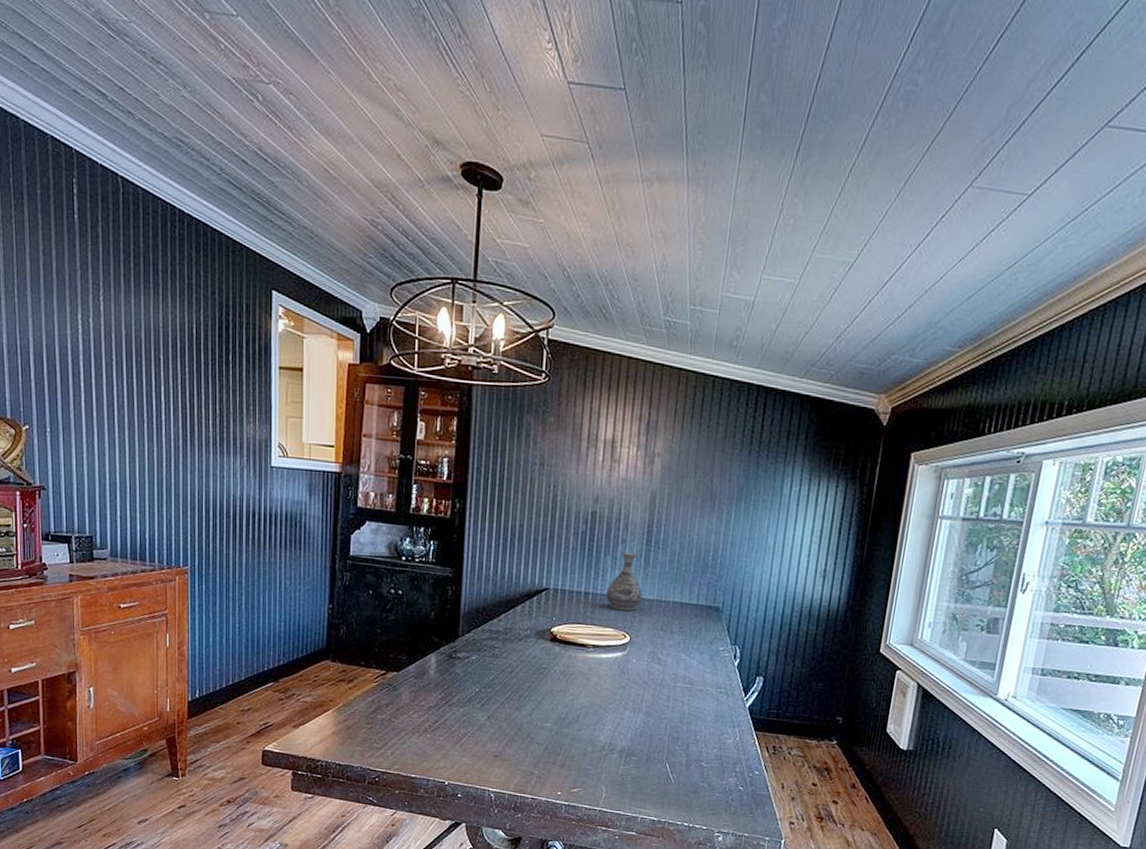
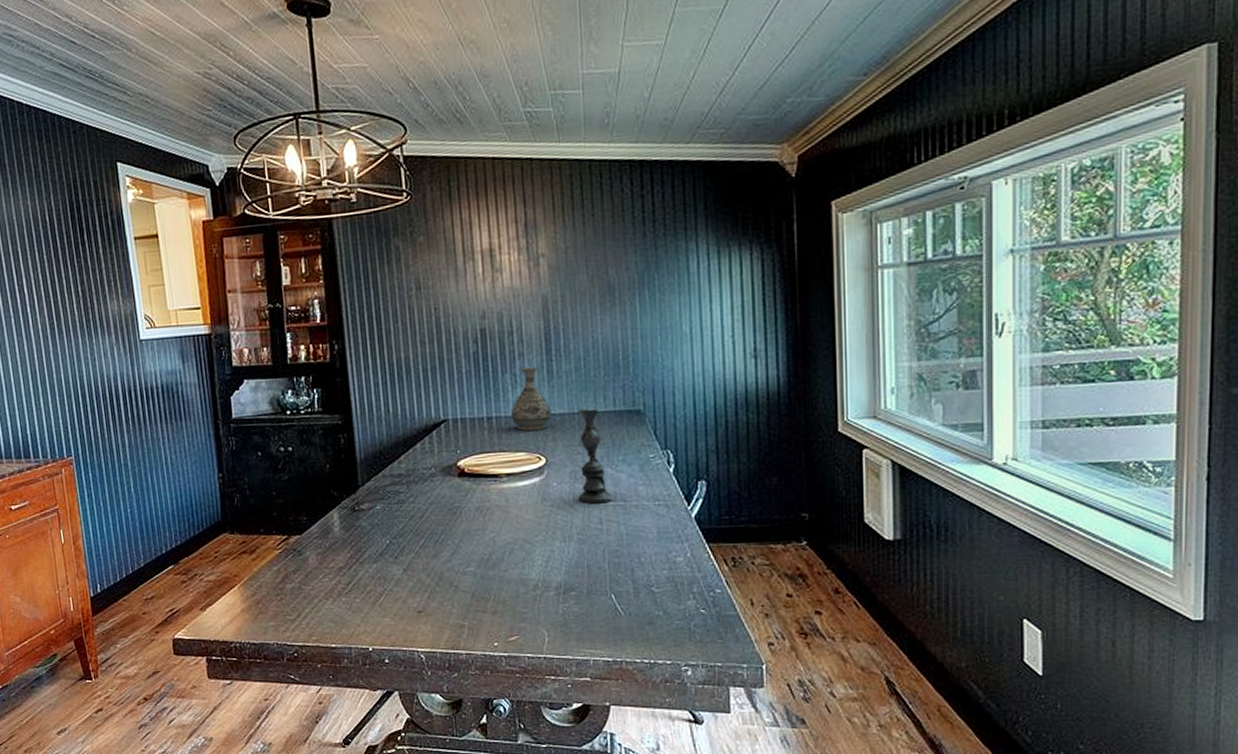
candlestick: none [652,598,684,684] -> present [577,409,615,504]

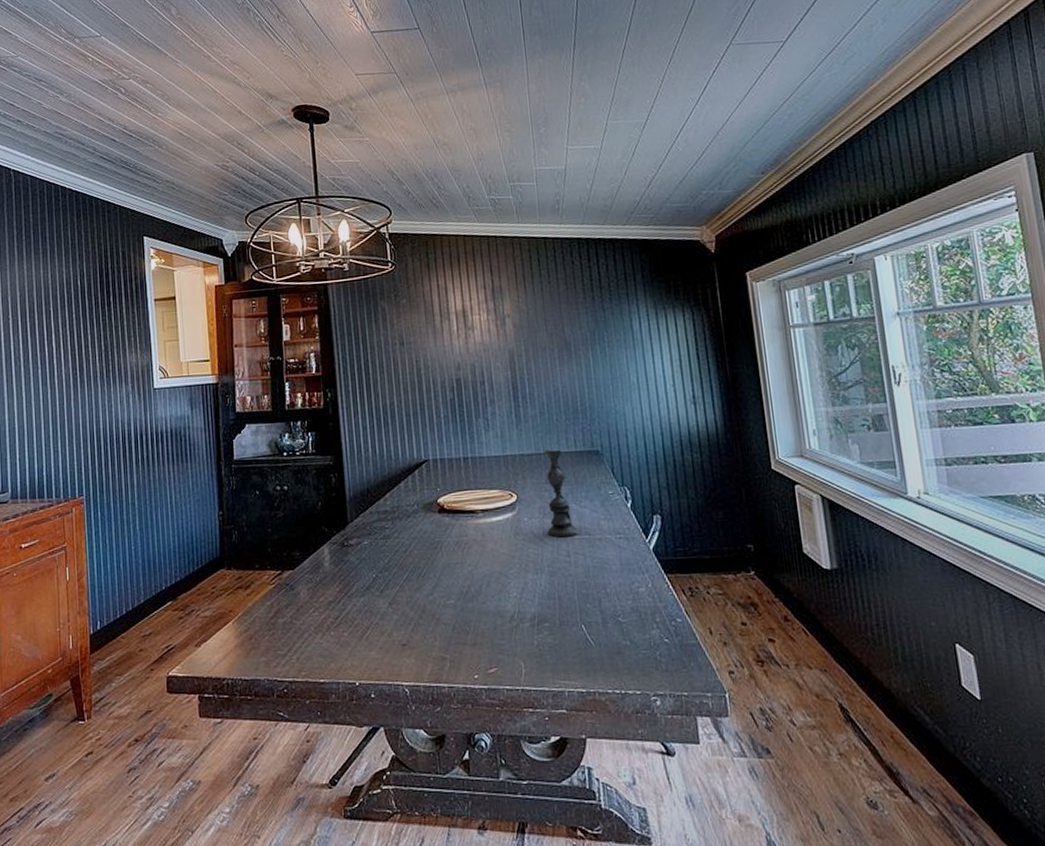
vase: present [510,367,552,431] -> none [484,412,521,470]

